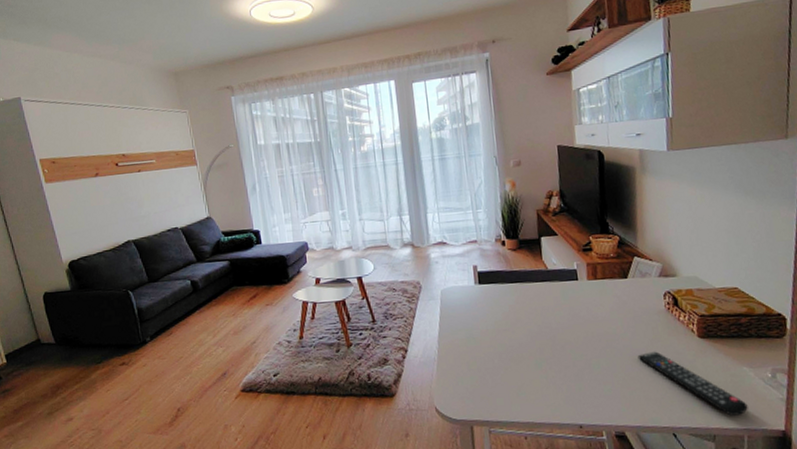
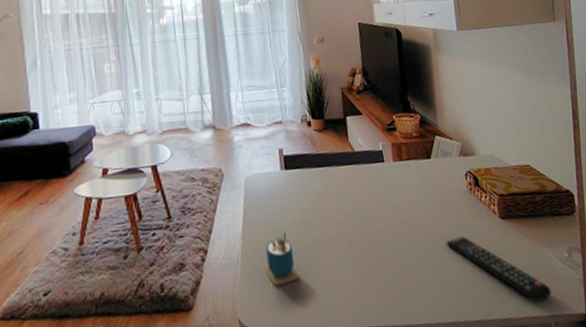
cup: none [459,338,490,383] -> present [265,232,298,287]

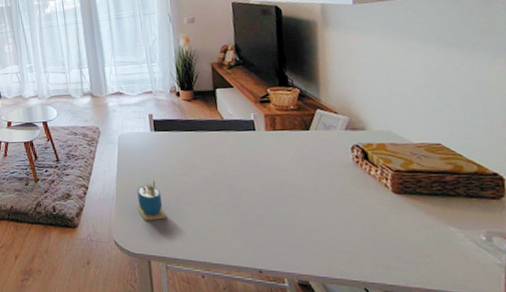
remote control: present [446,236,552,303] -> none [322,204,457,277]

